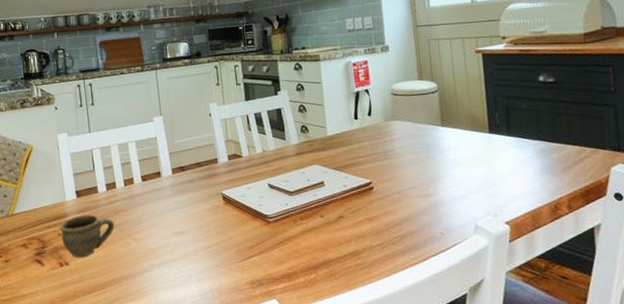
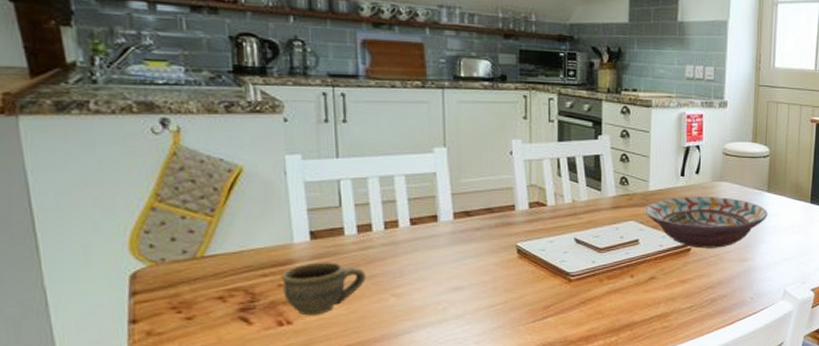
decorative bowl: none [325,135,446,187] -> present [645,196,768,249]

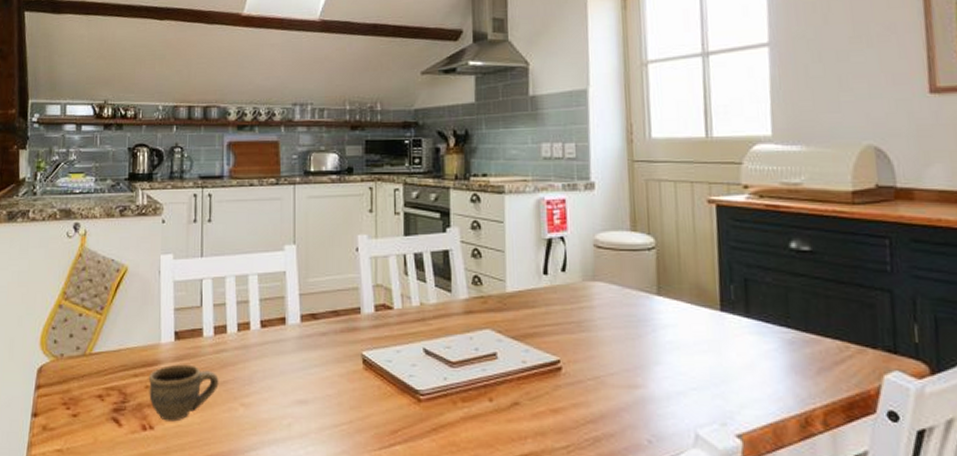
decorative bowl: present [645,196,768,249] -> none [502,299,661,369]

